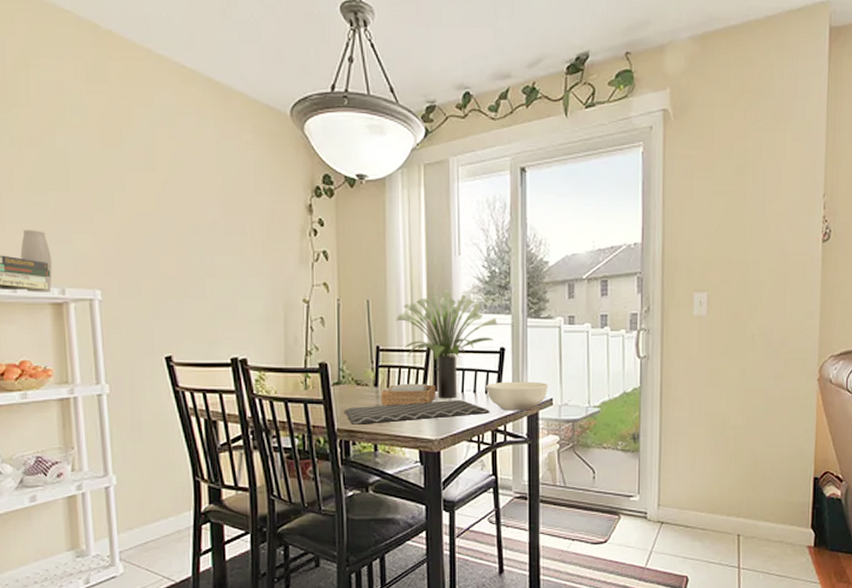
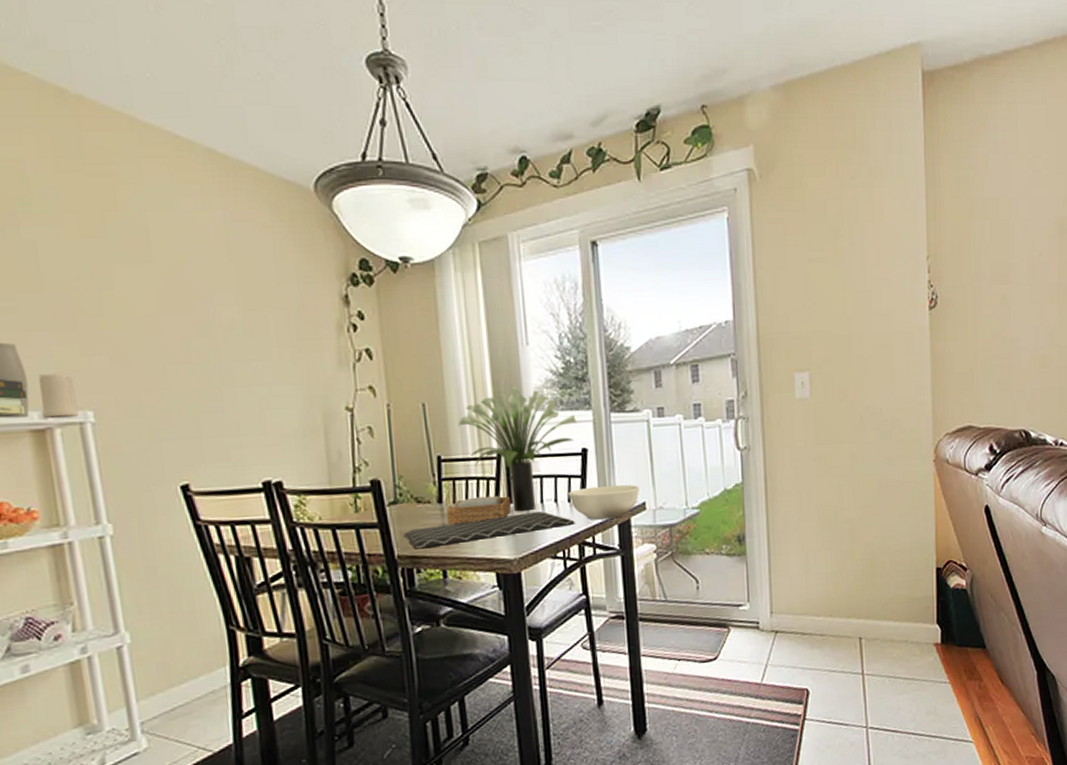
candle: none [61,257,89,295] -> present [39,372,78,419]

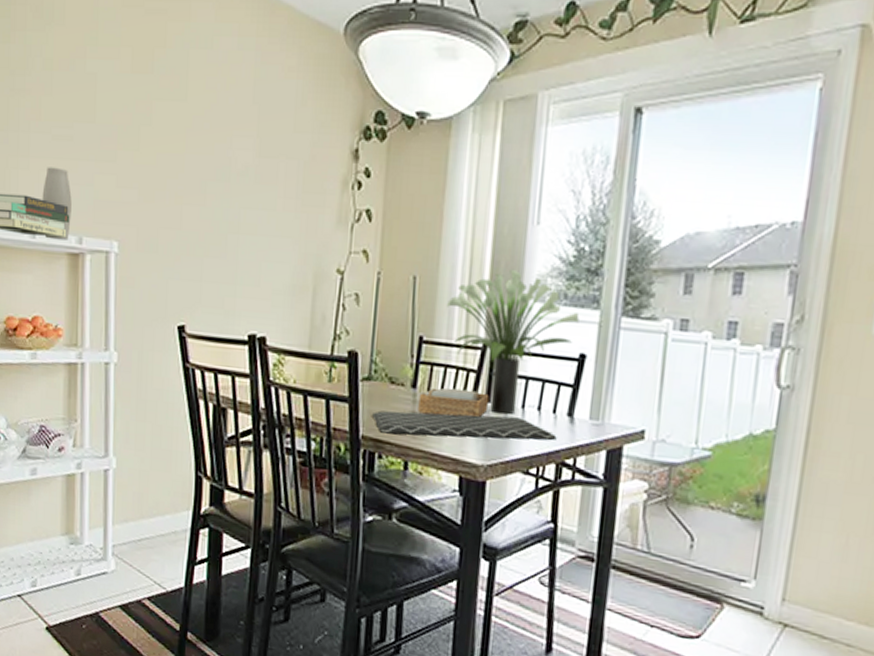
candle: present [39,372,78,419] -> none [79,201,107,246]
bowl: present [569,484,640,520] -> none [554,399,642,443]

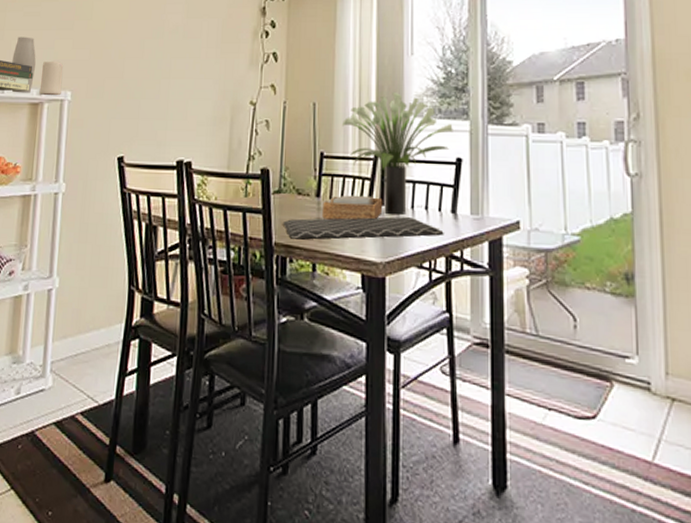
candle: none [79,201,107,246] -> present [39,60,64,96]

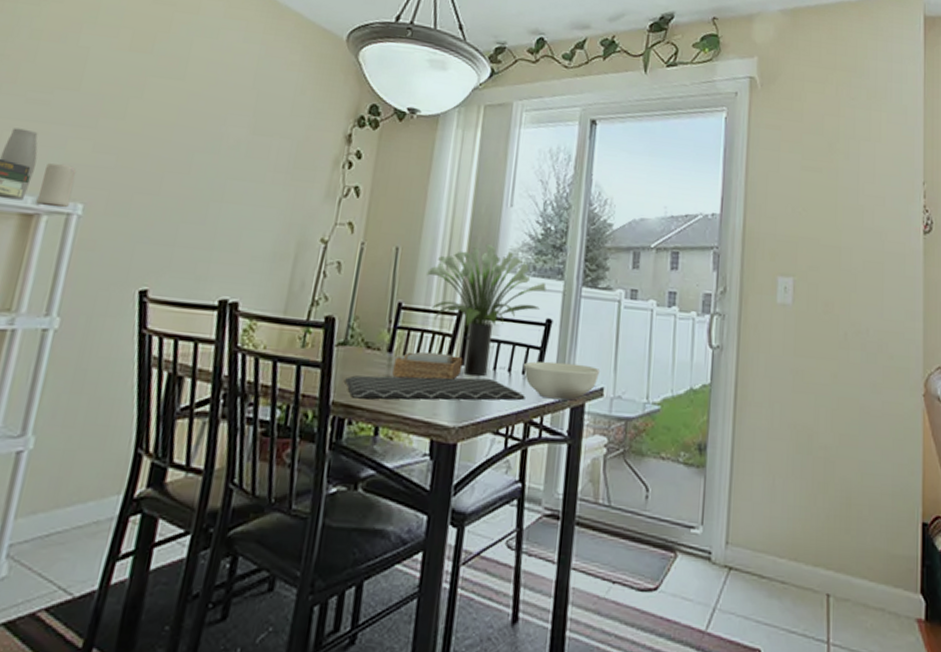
bowl: none [440,198,515,235] -> present [524,361,601,401]

